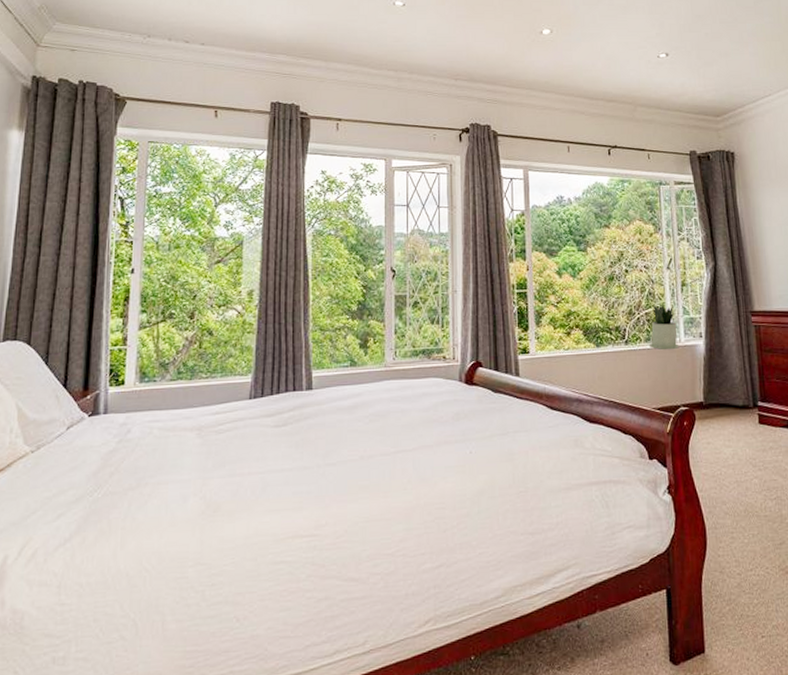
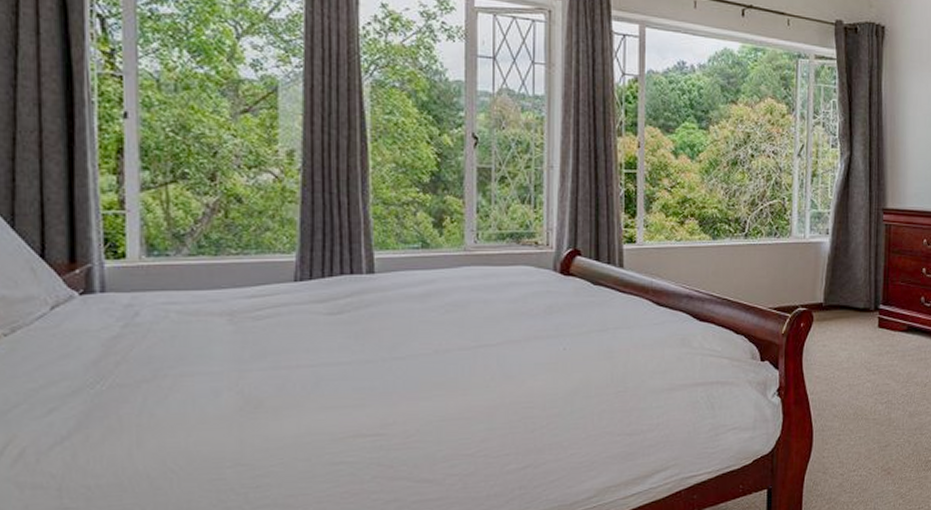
planter: present [648,305,679,350] -> none [770,196,803,247]

